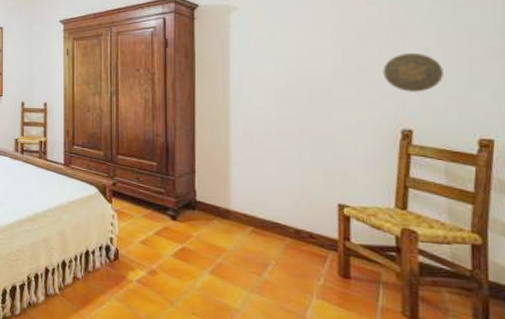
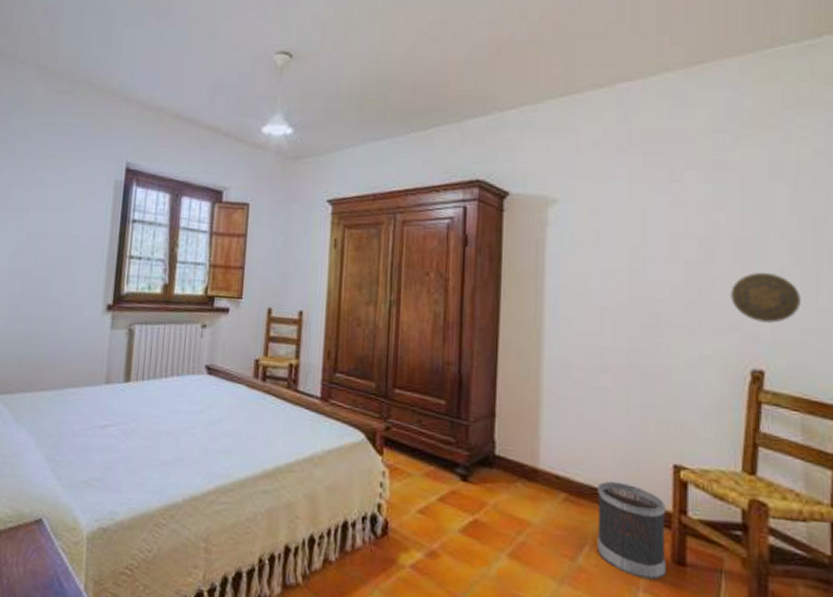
wastebasket: none [277,217,334,289] -> present [597,480,666,580]

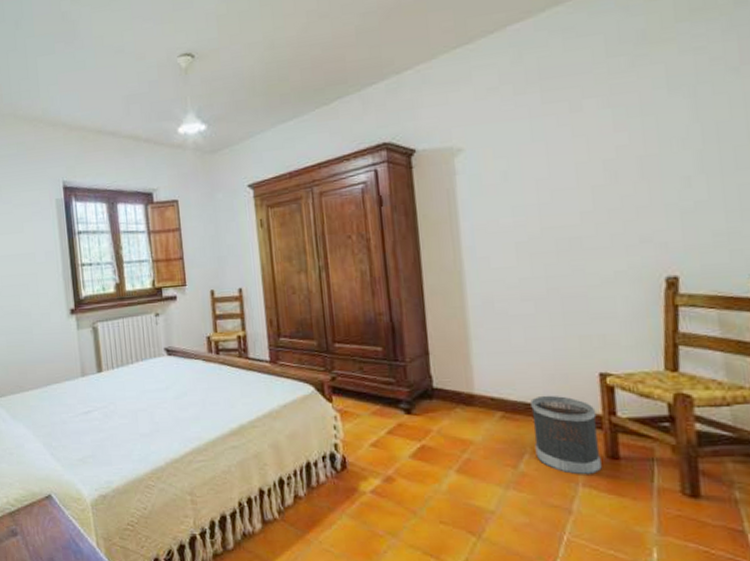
decorative plate: present [731,272,801,323] -> none [639,183,709,232]

